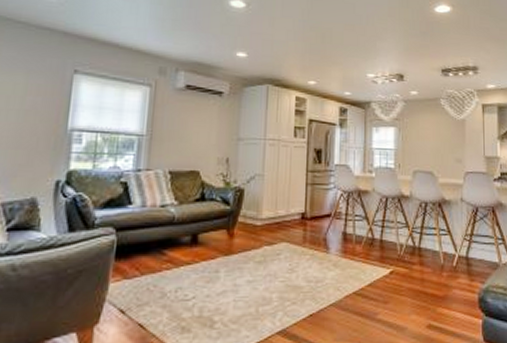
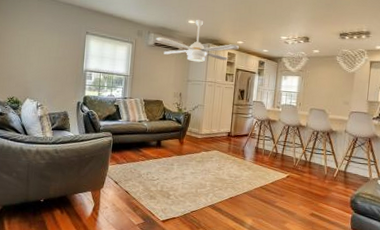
ceiling fan: none [187,51,311,112] -> present [155,19,239,63]

